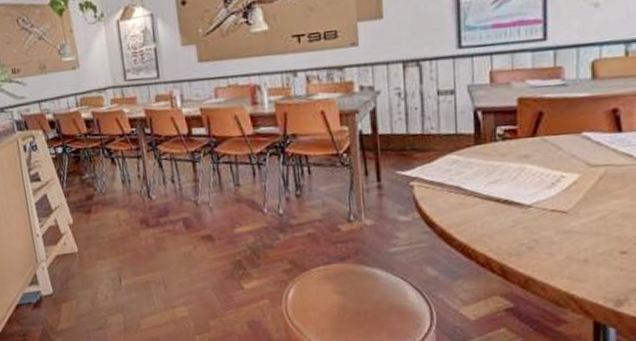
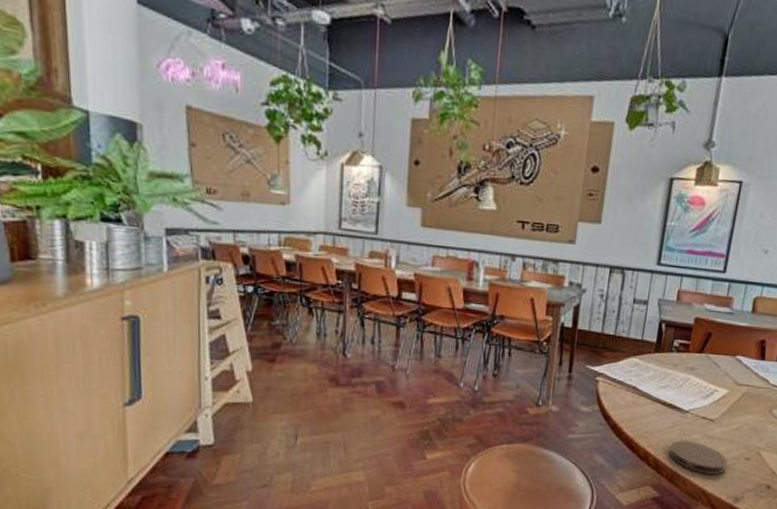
coaster: none [517,239,596,277] -> present [669,441,728,476]

